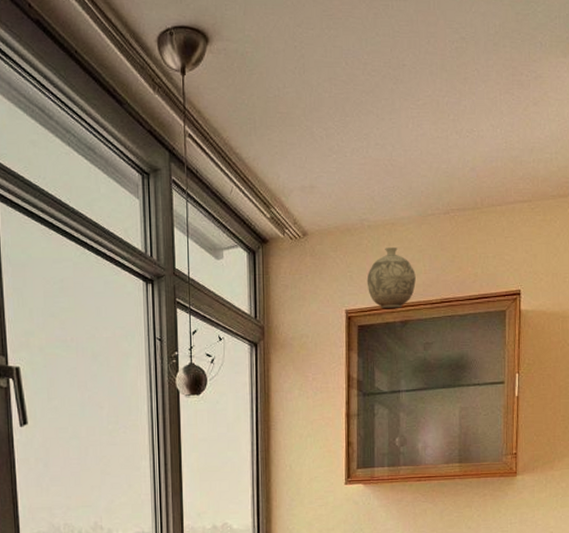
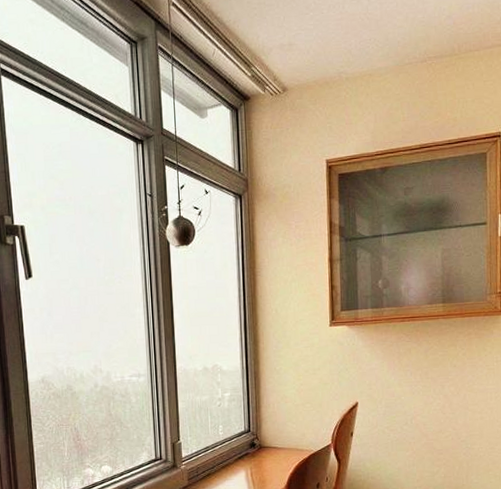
decorative vase: present [366,248,416,309] -> none [346,97,395,157]

